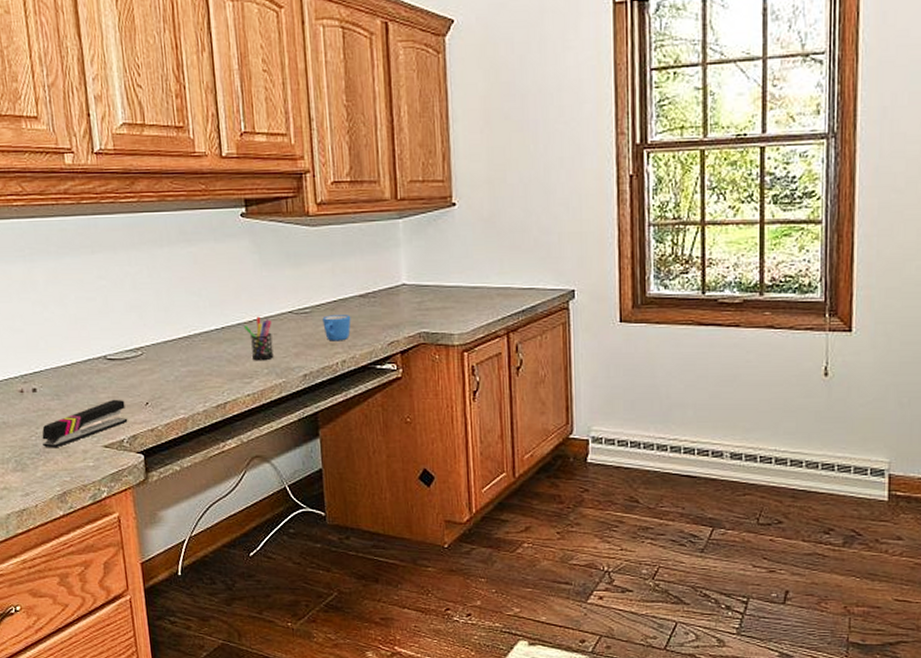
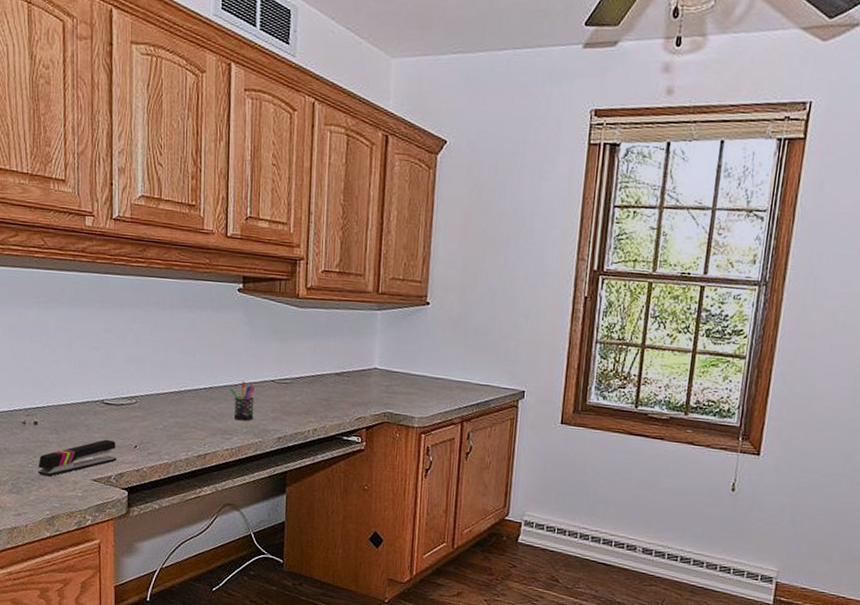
mug: present [322,315,351,341] -> none [300,387,326,412]

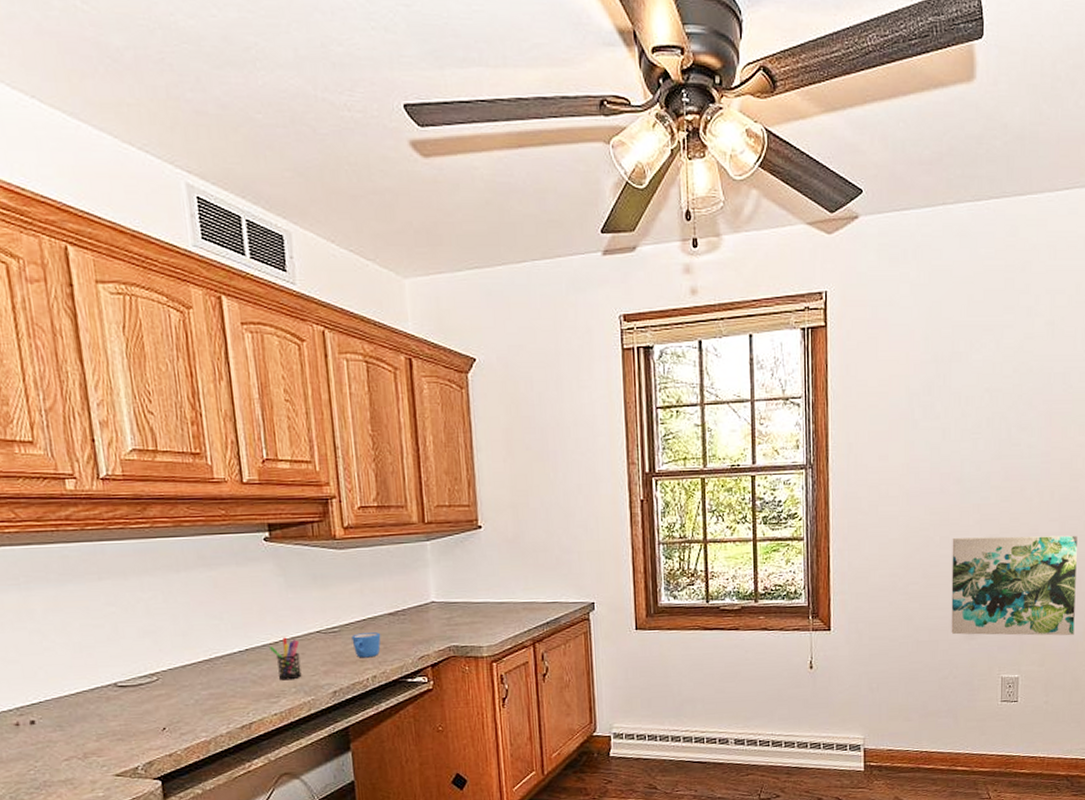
stapler: present [38,439,117,477] -> none [42,726,143,781]
mug: none [300,387,326,412] -> present [351,632,381,658]

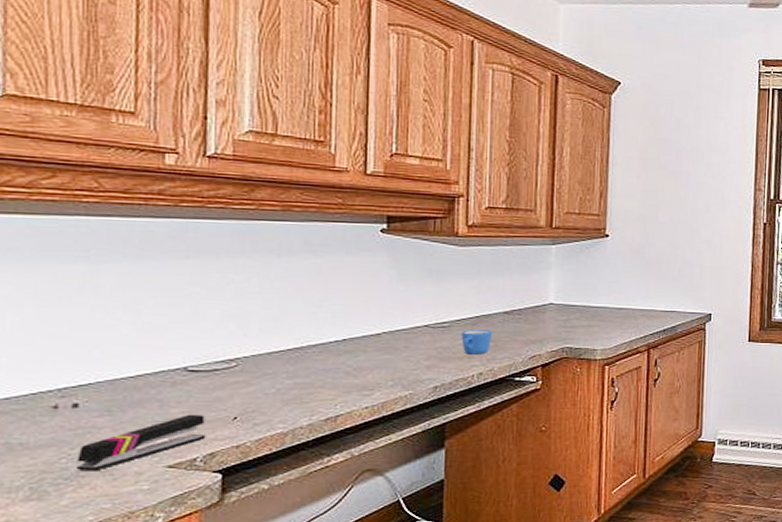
stapler: none [42,726,143,781] -> present [77,414,206,471]
pen holder: present [268,637,302,681] -> none [369,329,404,373]

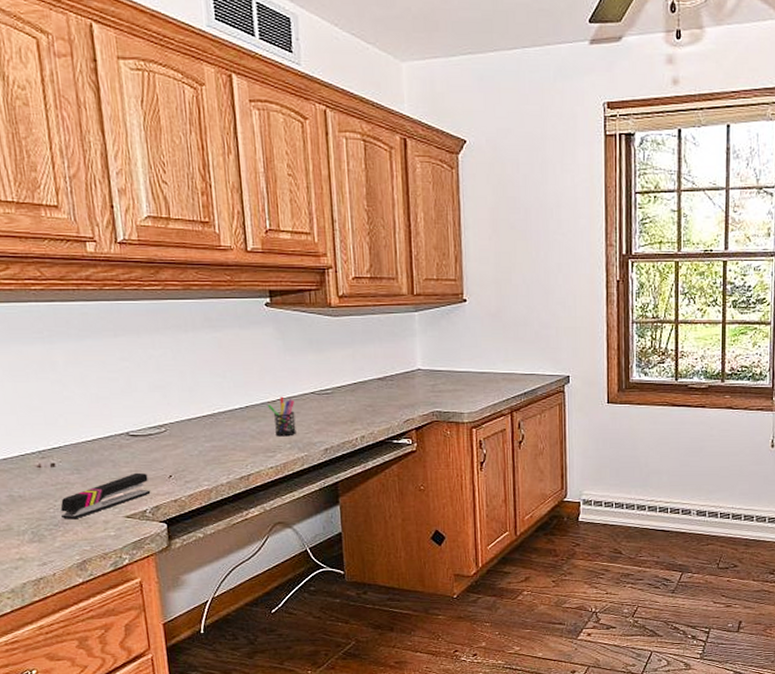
pen holder: none [369,329,404,373] -> present [267,396,296,437]
mug: present [461,330,493,355] -> none [343,396,370,419]

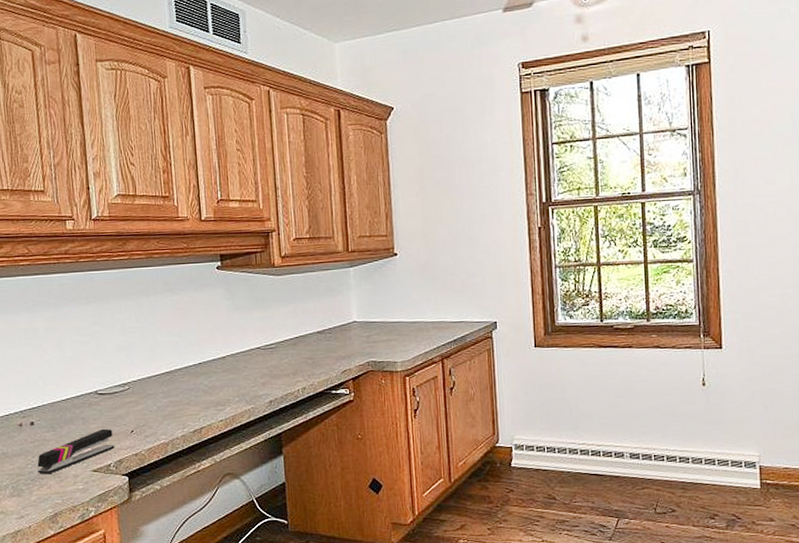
pen holder: present [267,396,296,437] -> none [217,352,244,391]

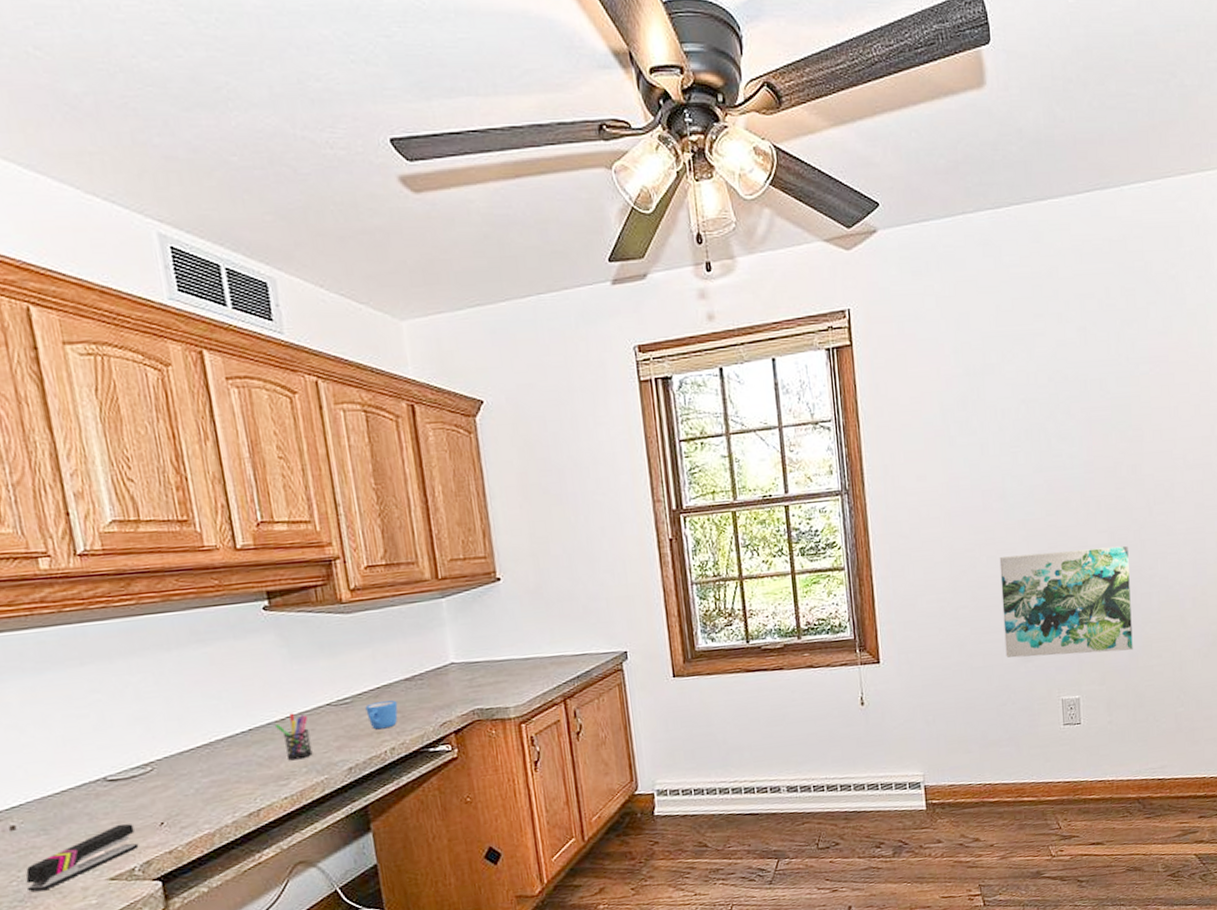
pen holder: none [217,352,244,391] -> present [274,713,313,761]
mug: none [286,349,310,372] -> present [365,700,398,730]

